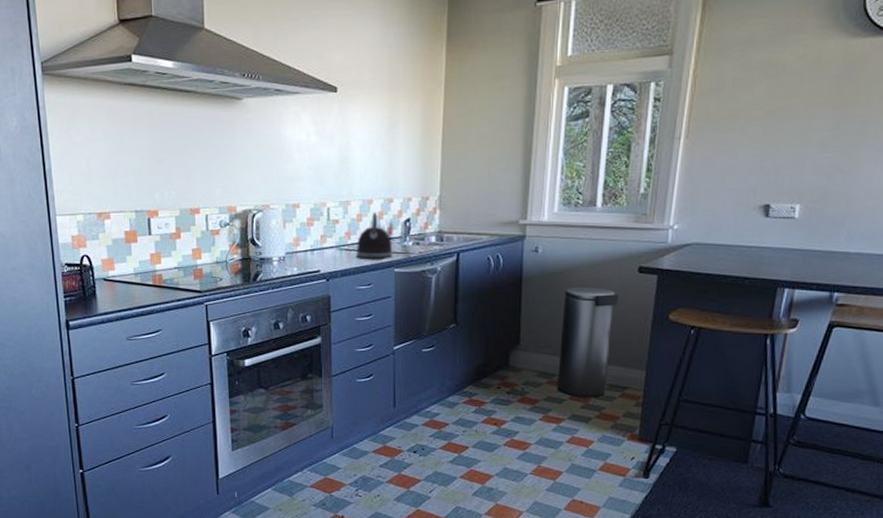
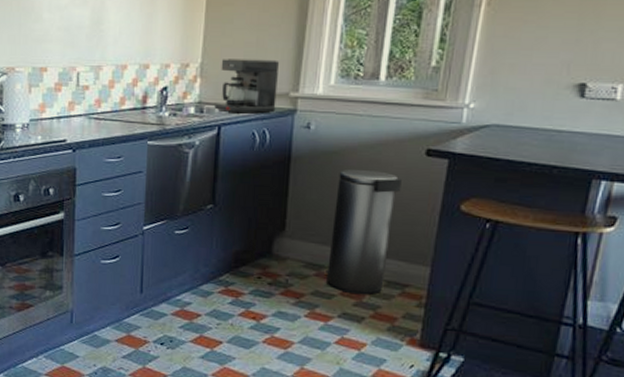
kettle: present [355,212,393,260] -> none [105,78,147,131]
coffee maker: none [453,191,510,241] -> present [214,59,280,114]

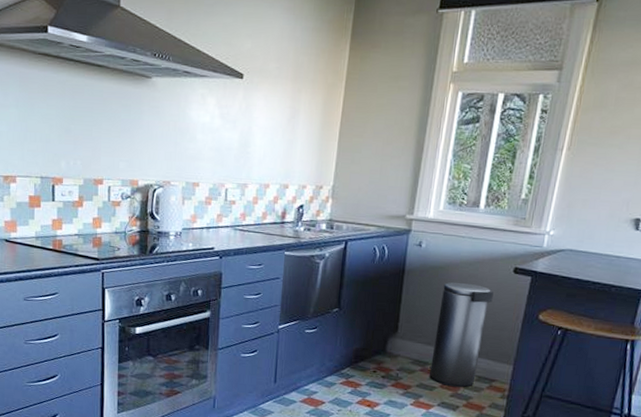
coffee maker: present [214,59,280,114] -> none [342,183,399,232]

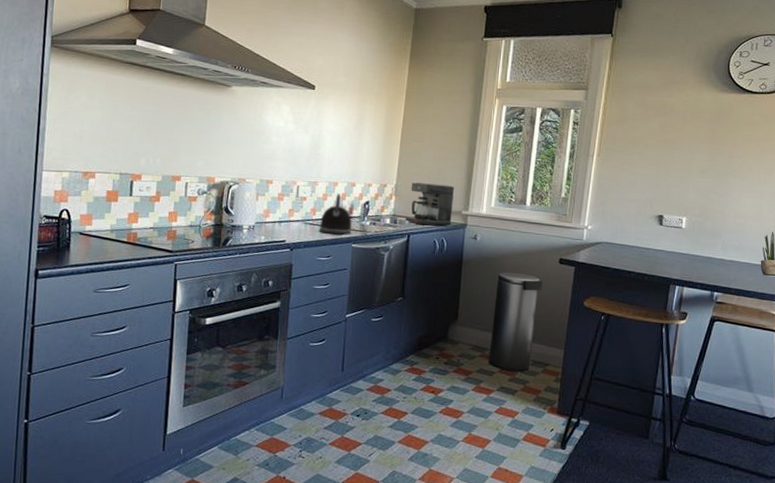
kettle: none [249,196,285,242] -> present [318,193,352,235]
coffee maker: none [342,183,399,232] -> present [405,182,455,226]

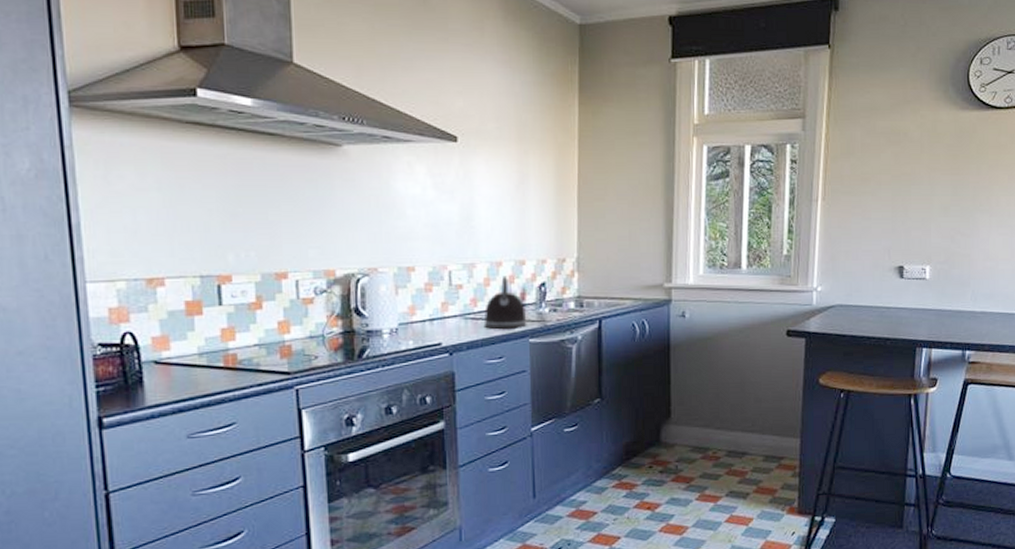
coffee maker: present [405,182,455,226] -> none [594,252,653,306]
pedal bin: present [488,272,543,372] -> none [711,352,769,472]

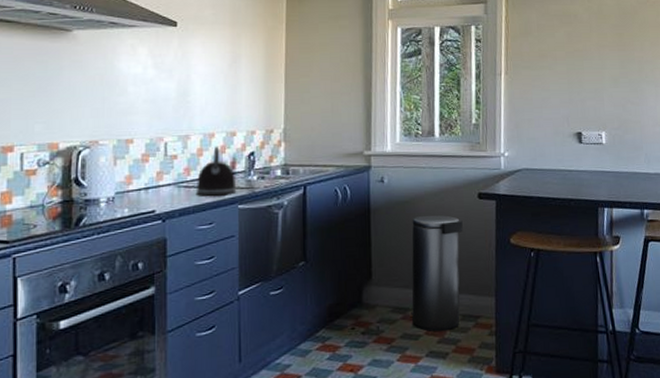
pedal bin: none [711,352,769,472] -> present [411,214,463,332]

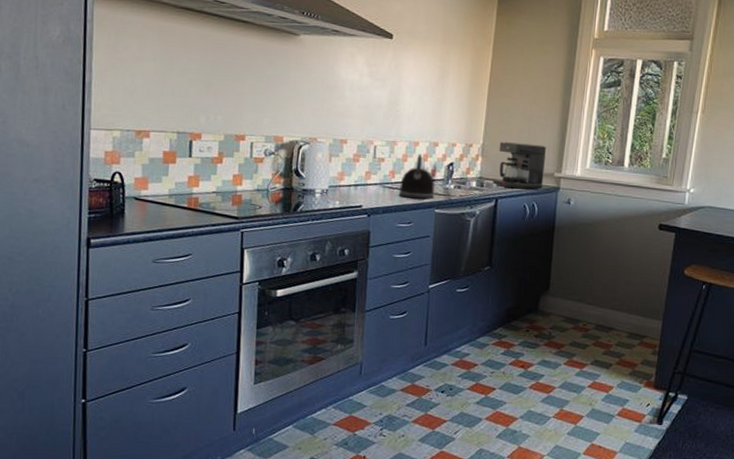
coffee maker: none [299,123,353,173] -> present [493,142,547,189]
pedal bin: present [411,214,463,332] -> none [581,238,641,345]

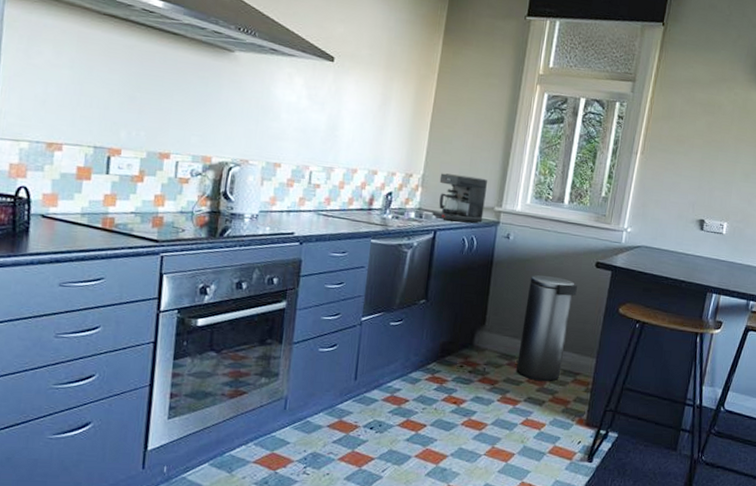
kettle: present [398,154,435,200] -> none [333,181,372,229]
pedal bin: none [581,238,641,345] -> present [516,275,577,382]

